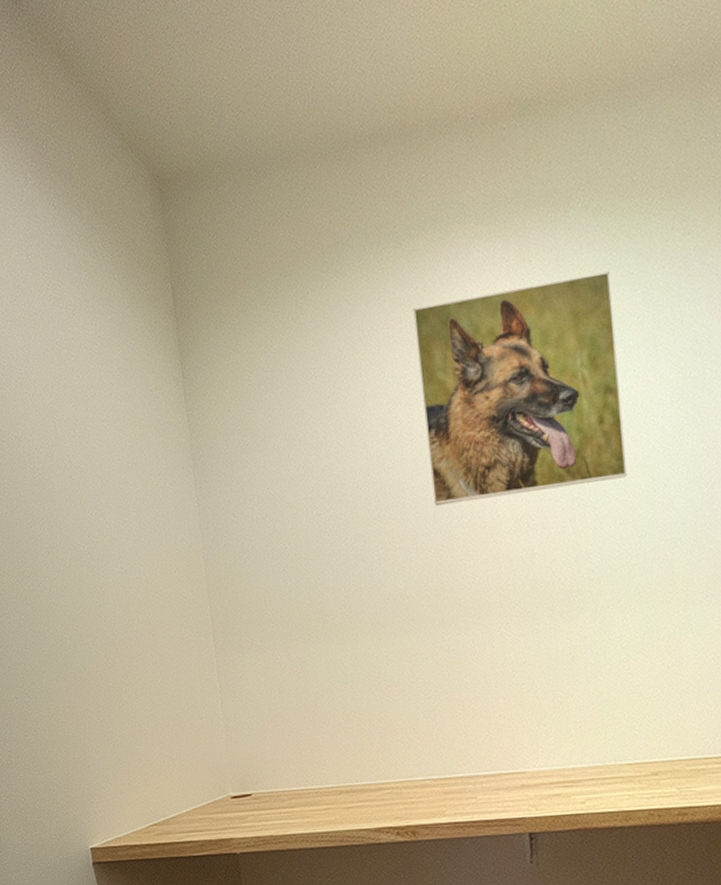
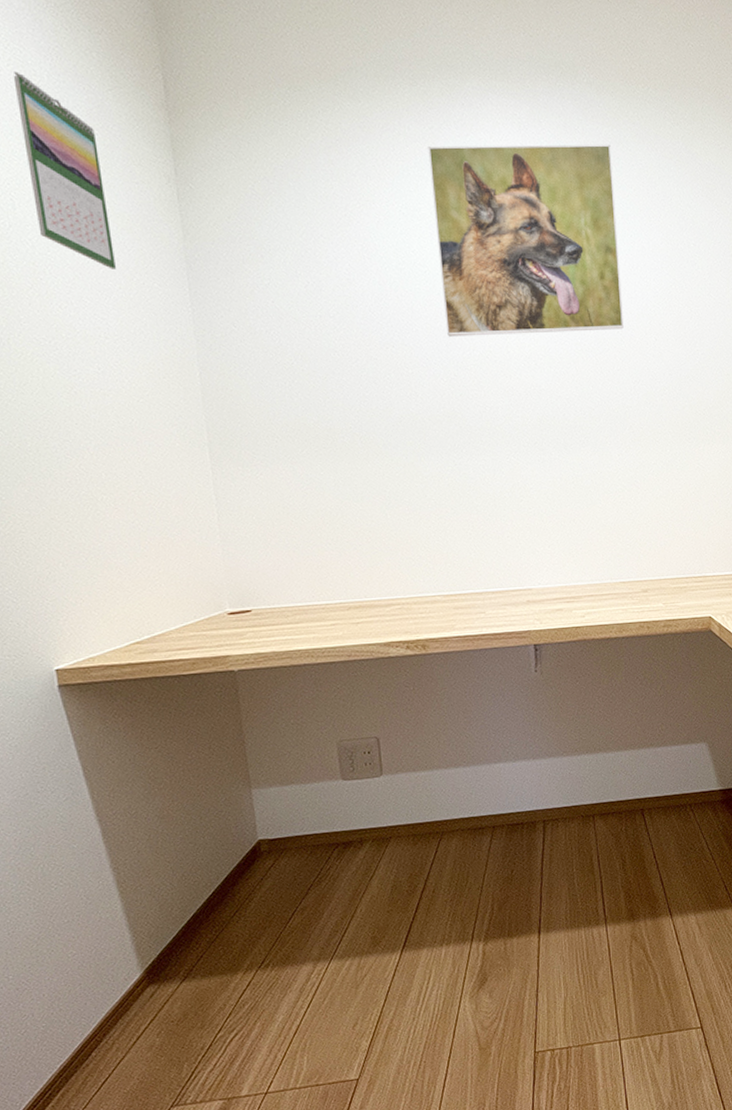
calendar: none [54,304,135,475] -> present [13,71,116,269]

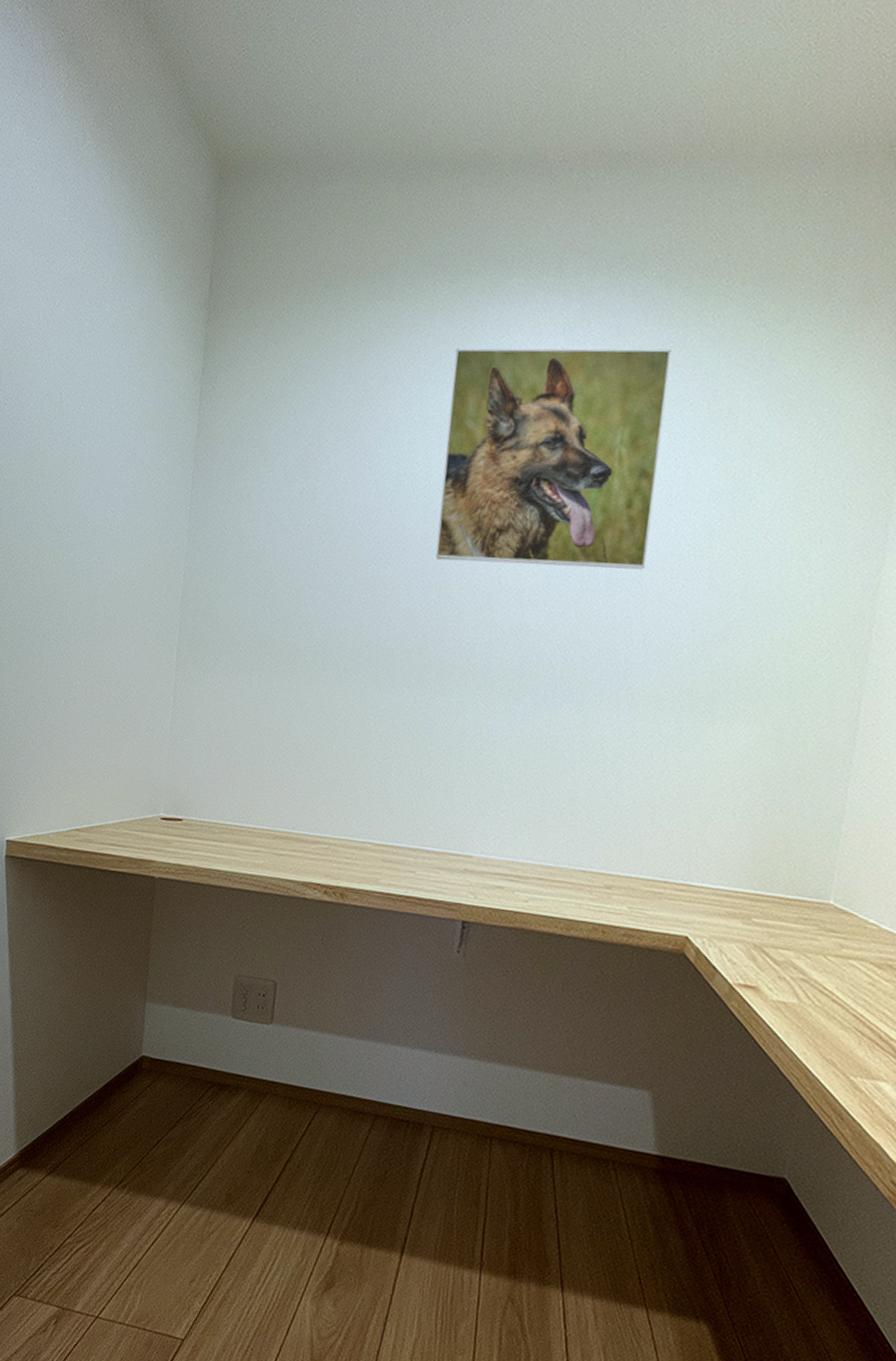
calendar: present [13,71,116,269] -> none [76,274,141,464]

